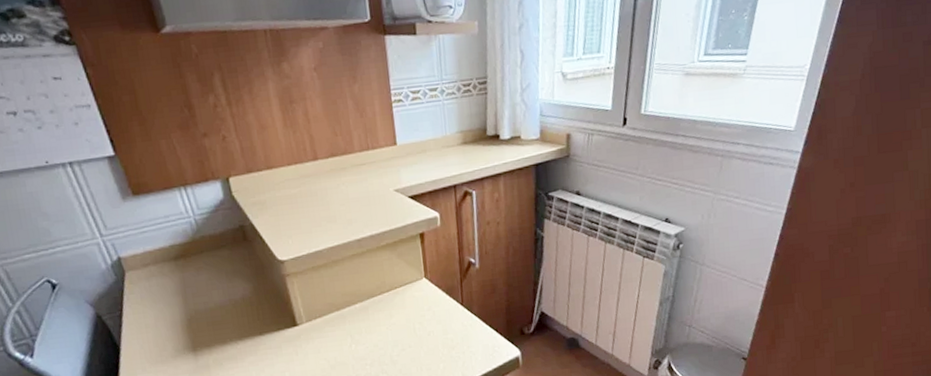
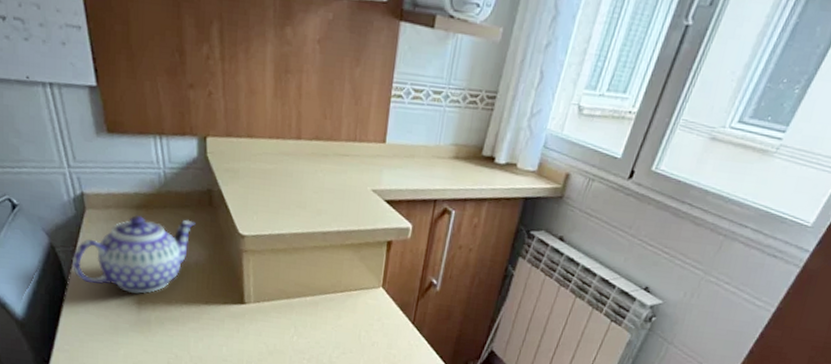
teapot: none [120,258,235,344] -> present [71,214,196,294]

